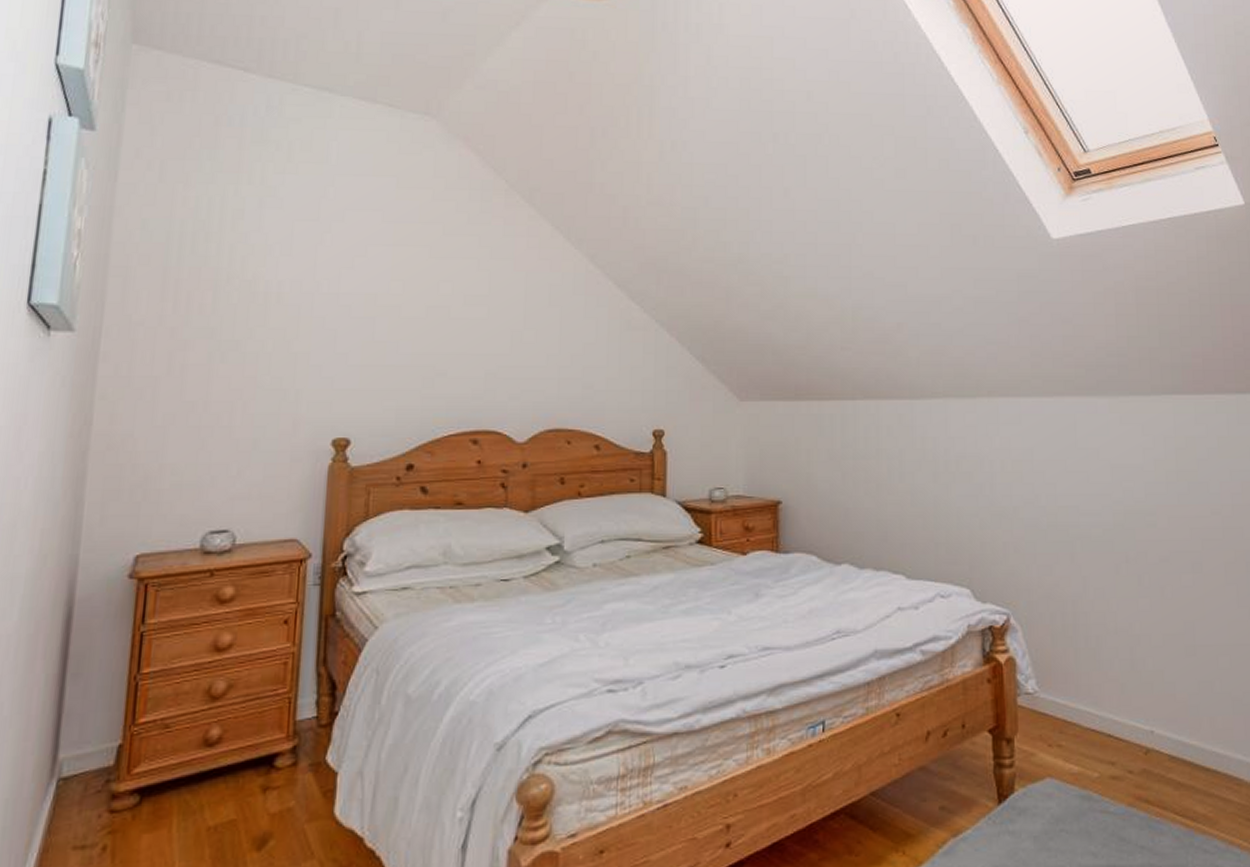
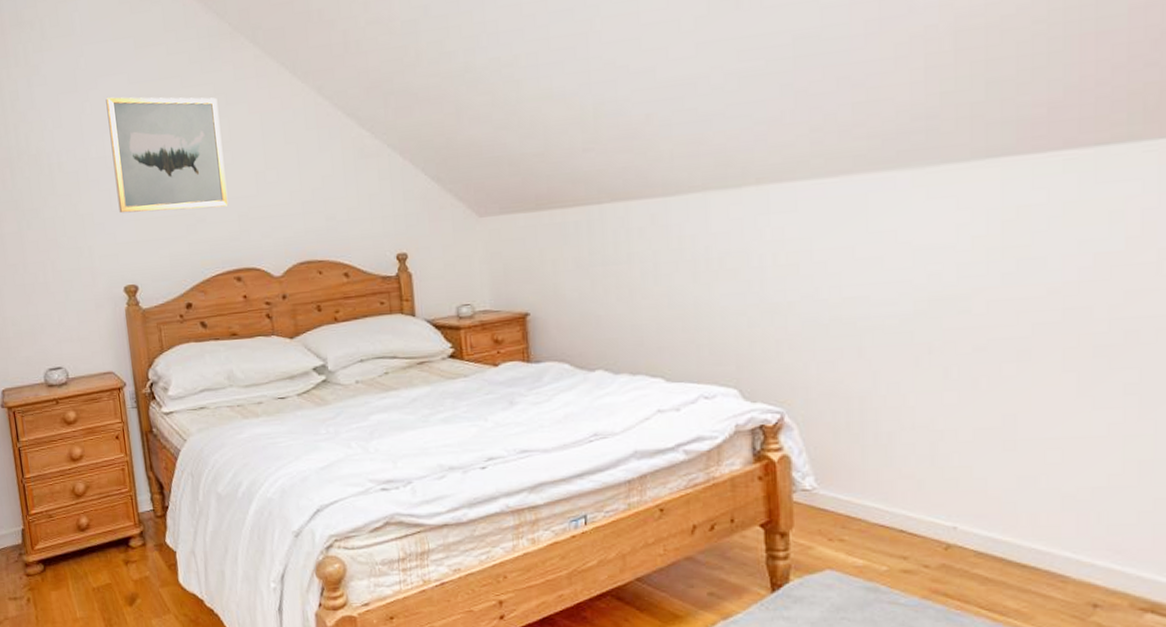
wall art: none [343,233,481,362] -> present [106,97,228,213]

